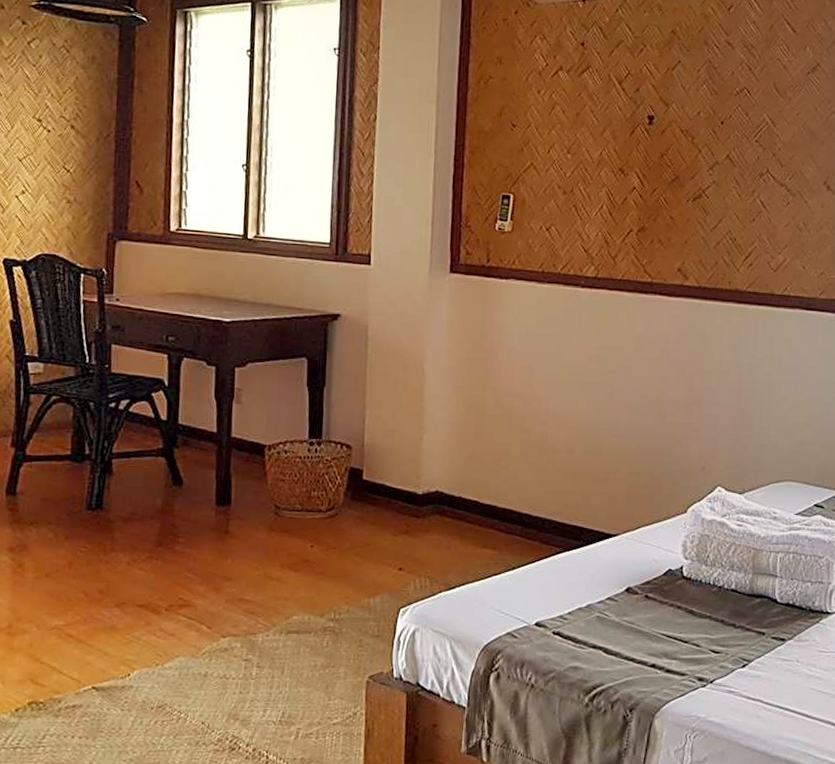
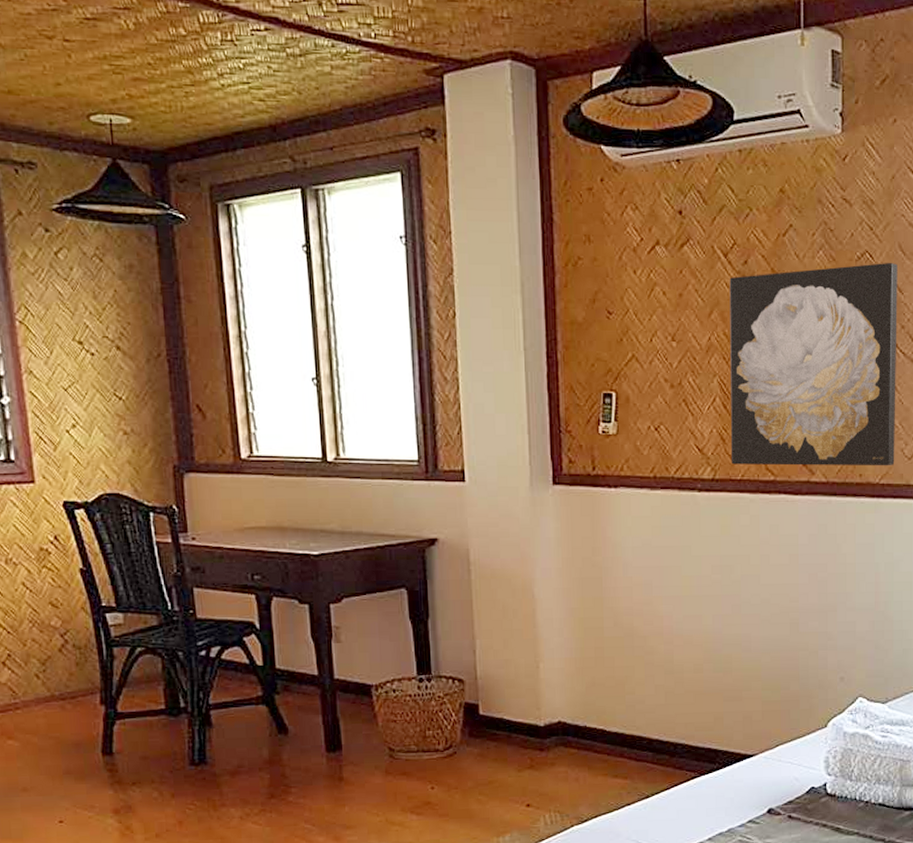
wall art: none [613,98,772,276] -> present [729,262,898,466]

